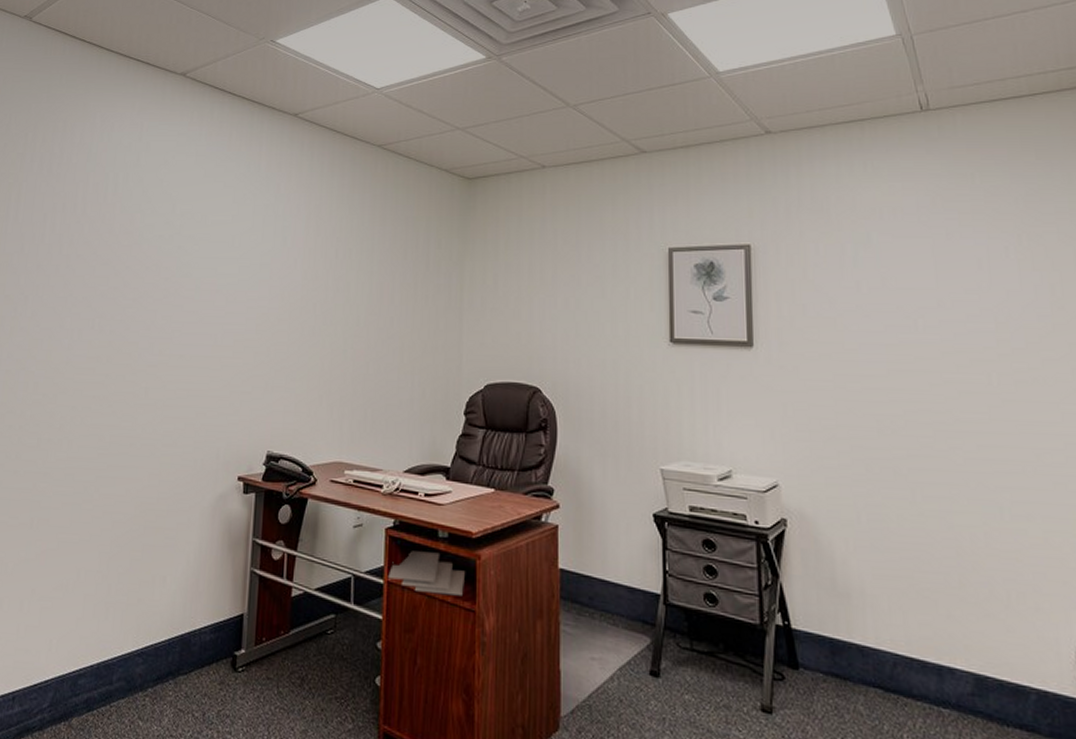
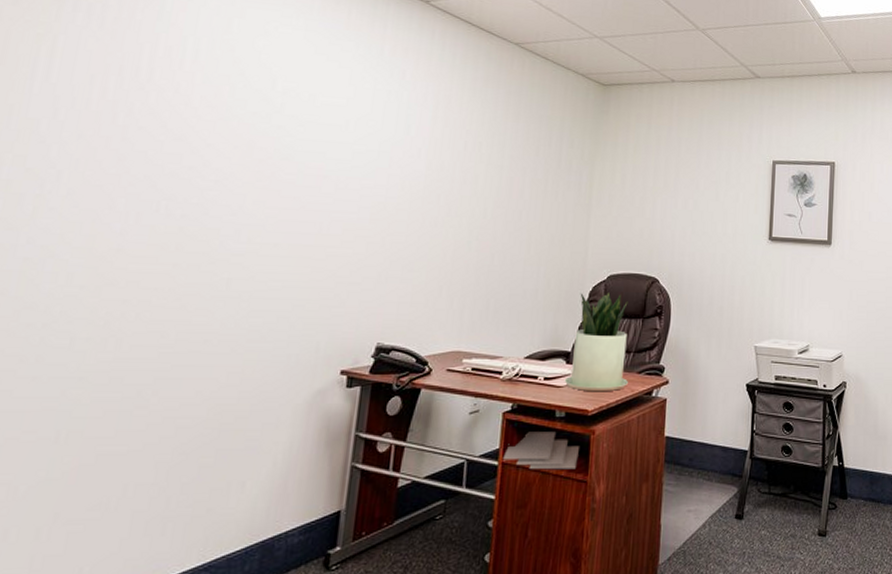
planter: none [445,404,513,514] -> present [564,293,628,392]

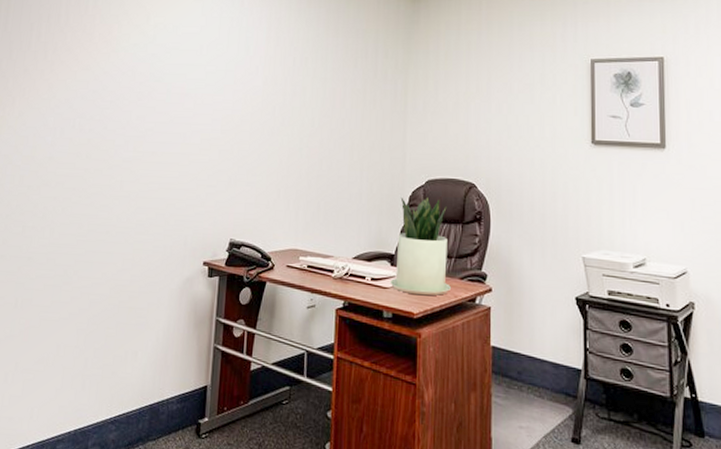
papers: present [502,431,580,470] -> none [337,329,408,371]

